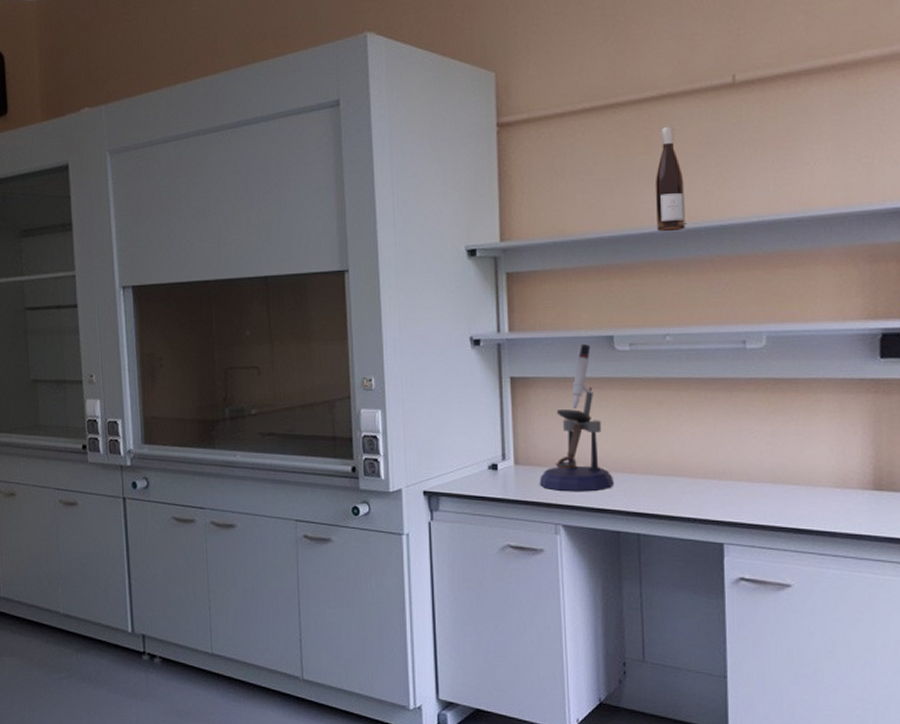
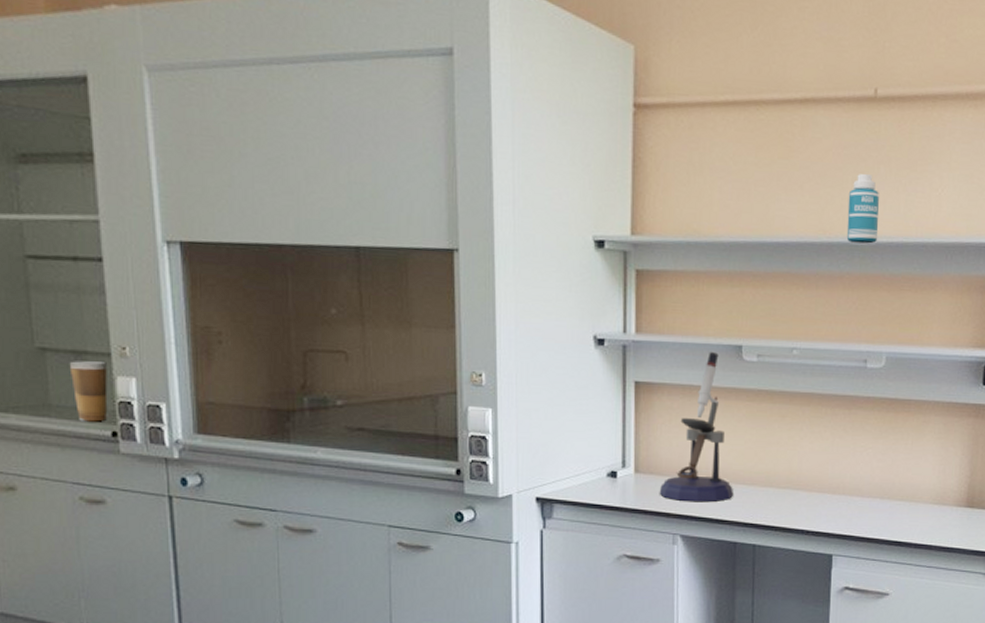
beverage cup: none [53,388,80,439] -> present [69,361,108,423]
bottle: present [655,126,685,232] -> none [791,132,821,244]
bottle: none [712,158,748,226] -> present [846,174,879,244]

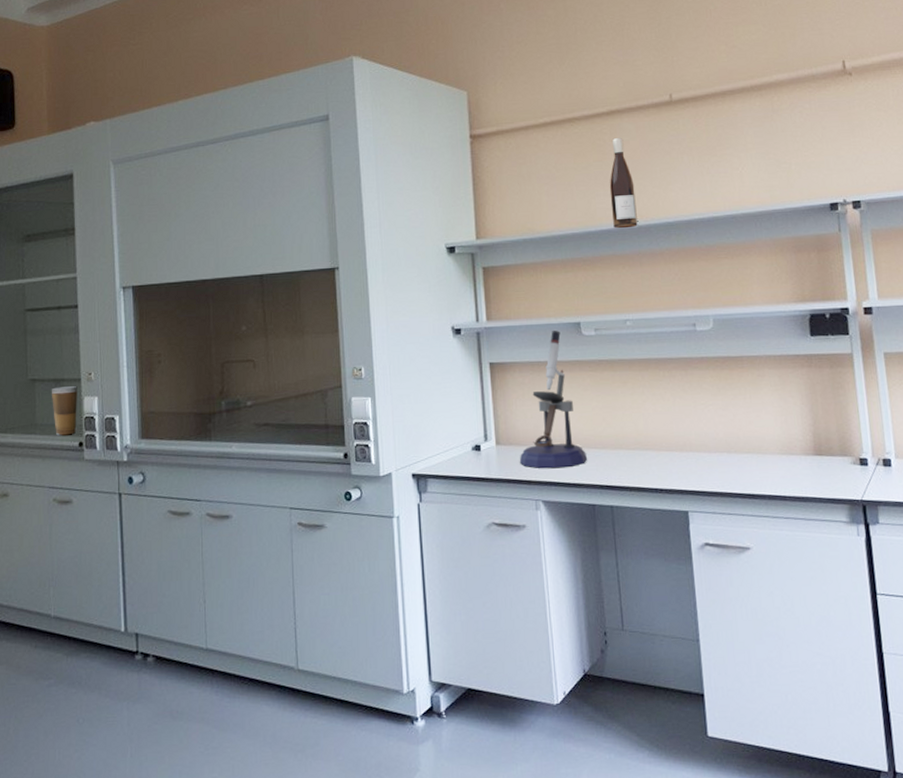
bottle: none [791,132,821,244] -> present [609,137,638,229]
bottle: present [846,174,879,244] -> none [658,164,691,223]

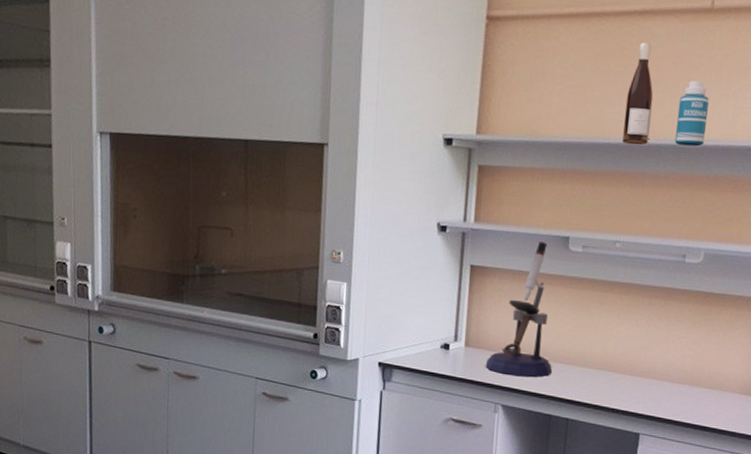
beverage cup: present [51,386,77,437] -> none [23,227,50,279]
bottle: none [658,164,691,223] -> present [674,81,709,147]

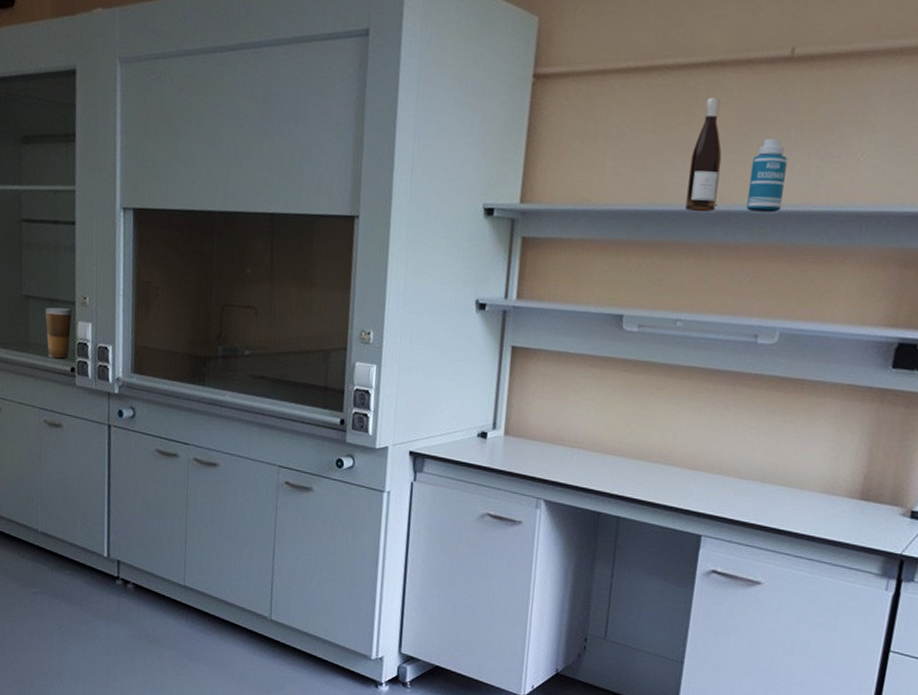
beverage cup: none [23,227,50,279] -> present [45,307,72,360]
microscope: present [485,242,553,377] -> none [526,320,602,470]

